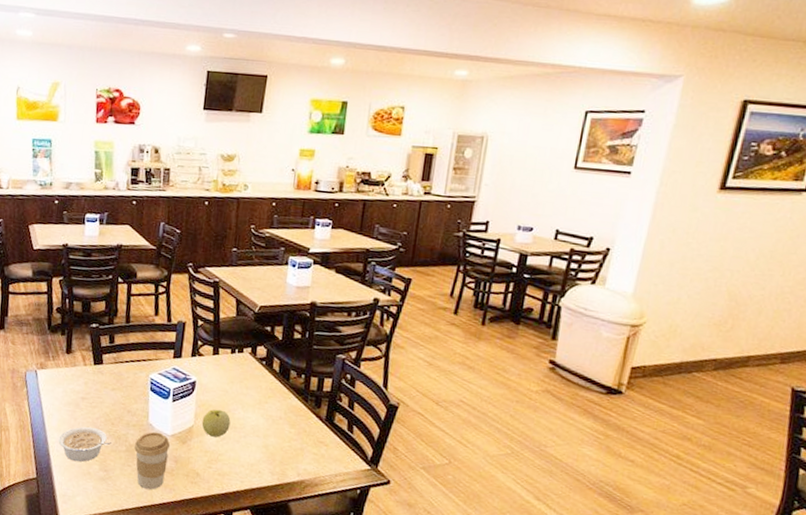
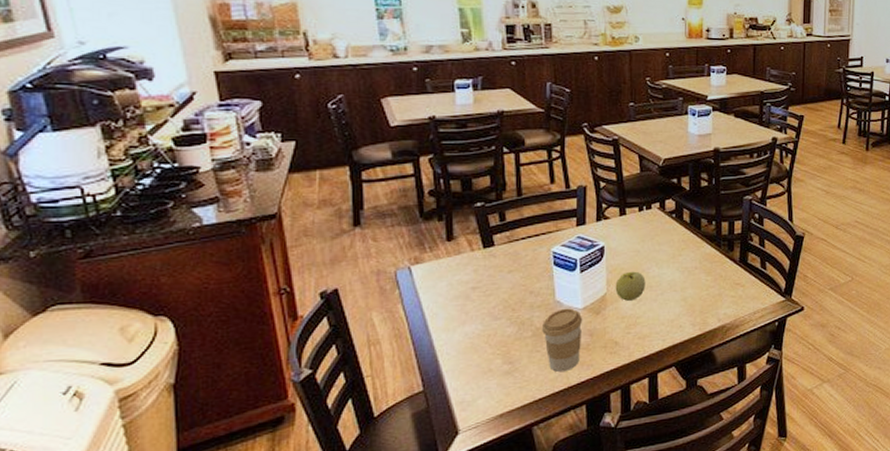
legume: present [58,426,111,462] -> none [447,318,514,361]

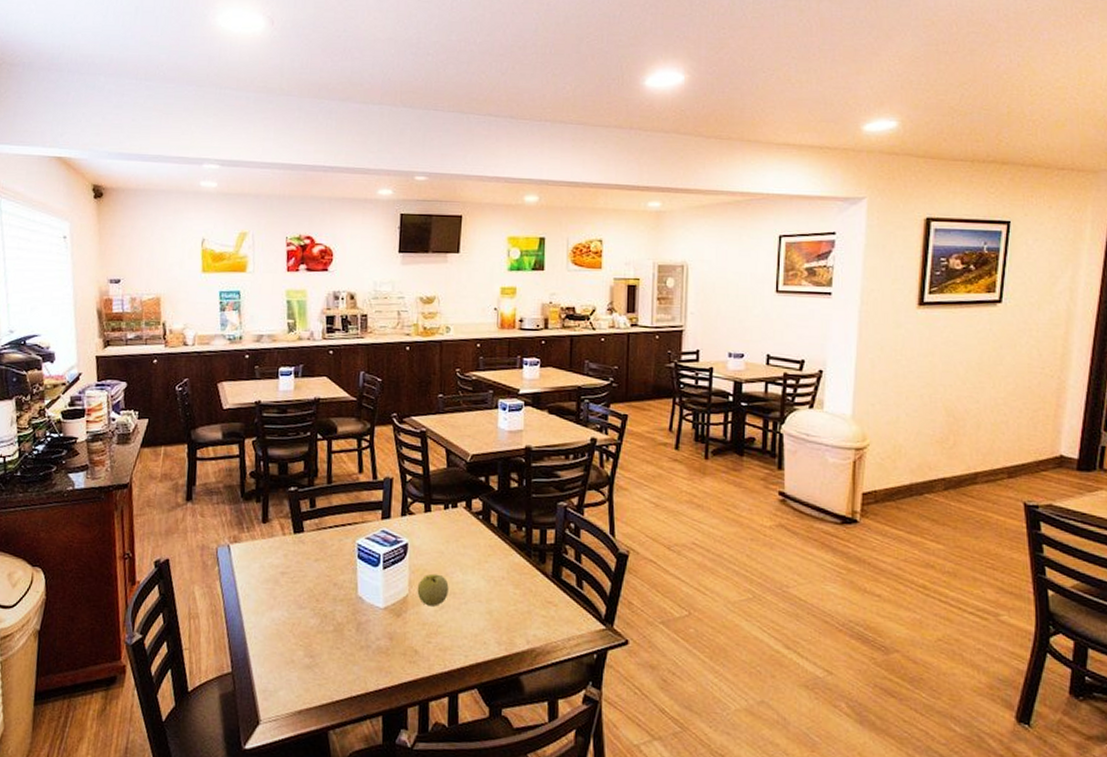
coffee cup: present [542,308,583,372] -> none [343,605,384,675]

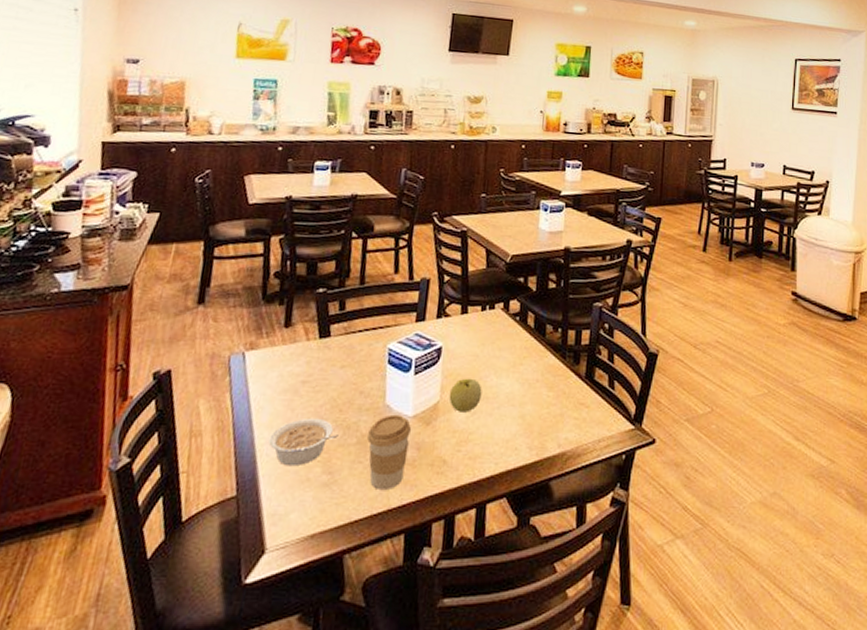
legume: none [256,605,317,649] -> present [269,417,338,467]
coffee cup: none [343,605,384,675] -> present [367,414,412,489]

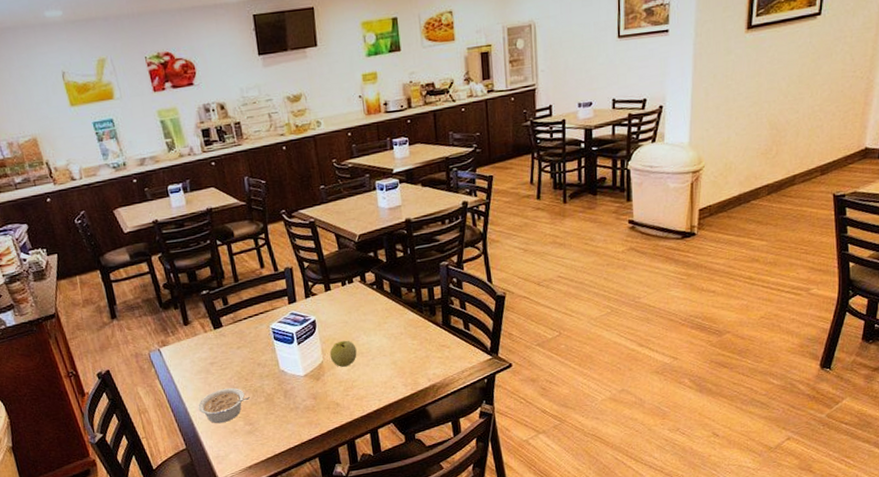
coffee cup: present [367,414,412,489] -> none [272,376,308,430]

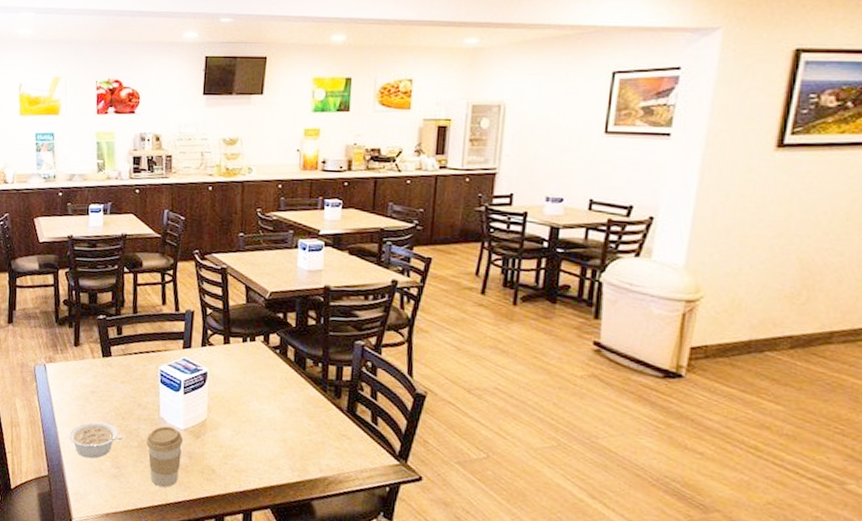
coffee cup: none [272,376,308,430] -> present [147,426,184,488]
apple: present [329,340,357,367] -> none [215,401,246,431]

